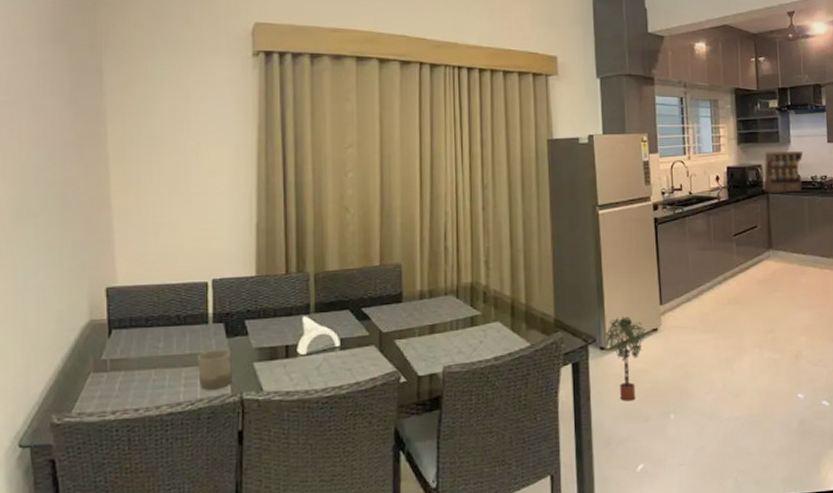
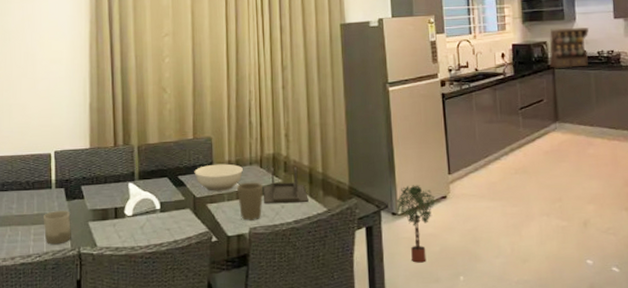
bowl: none [380,294,437,326] -> present [194,163,243,192]
cup: none [430,314,459,358] -> present [237,182,263,221]
napkin holder: none [459,296,510,338] -> present [262,166,309,203]

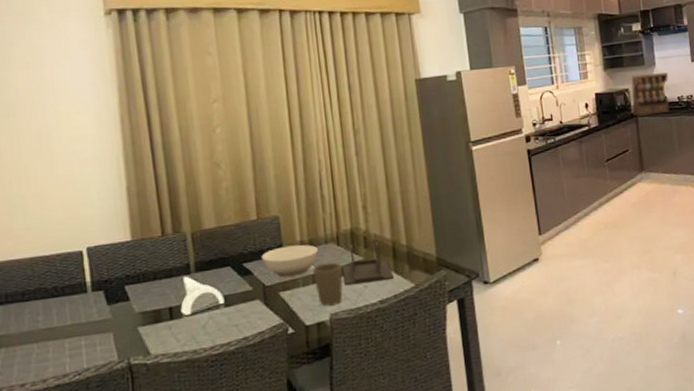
cup: present [43,211,71,245] -> none [79,317,118,359]
potted tree: present [395,185,436,263] -> none [486,249,528,332]

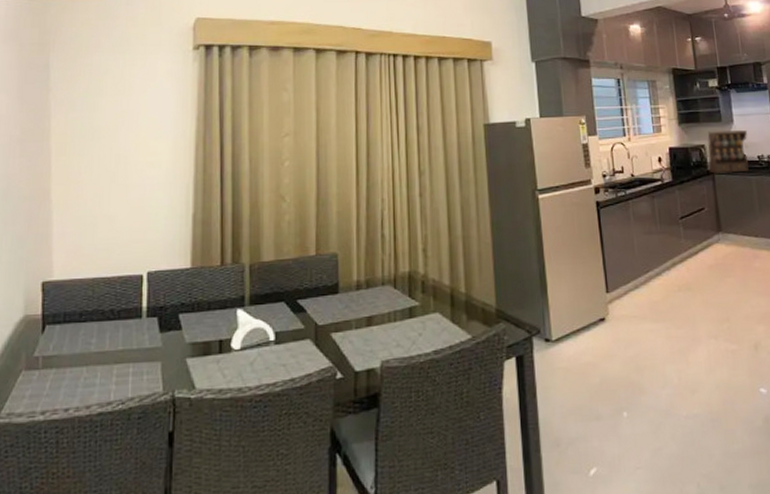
bowl: present [261,244,318,278] -> none [316,284,374,318]
cup: present [313,262,343,306] -> none [367,305,397,352]
napkin holder: present [341,240,394,285] -> none [397,286,450,331]

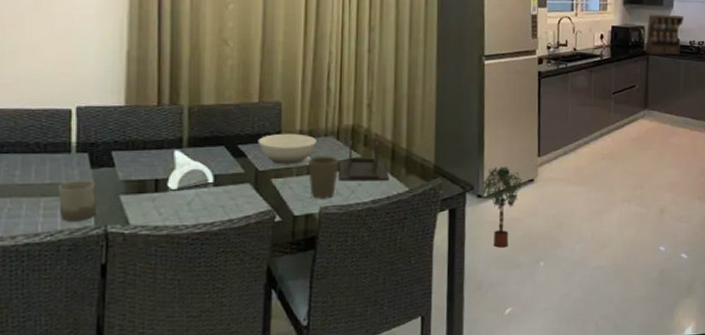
cup: none [129,345,164,388] -> present [57,181,96,222]
bowl: none [316,284,374,318] -> present [258,133,316,165]
cup: none [367,305,397,352] -> present [308,155,338,199]
napkin holder: none [397,286,450,331] -> present [338,140,389,180]
potted tree: none [548,306,593,398] -> present [482,166,523,248]

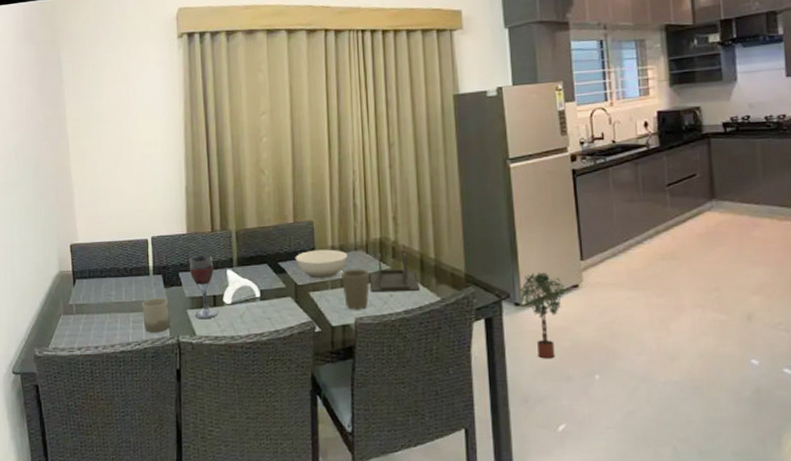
cup: none [125,132,160,207] -> present [189,255,219,320]
spice rack: present [644,14,685,56] -> none [703,89,754,138]

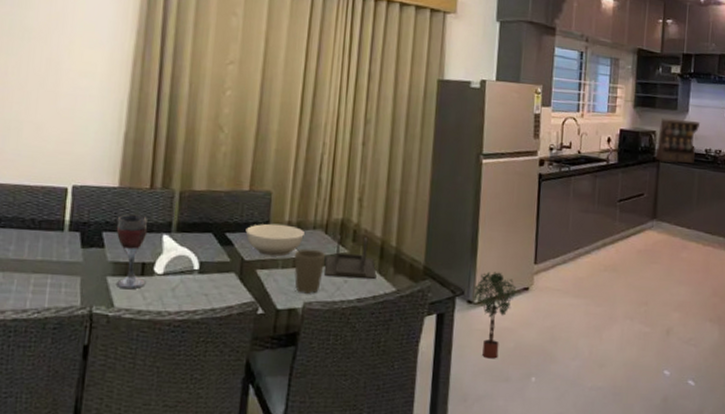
cup: present [141,298,170,333] -> none [47,259,85,300]
spice rack: none [703,89,754,138] -> present [655,118,701,164]

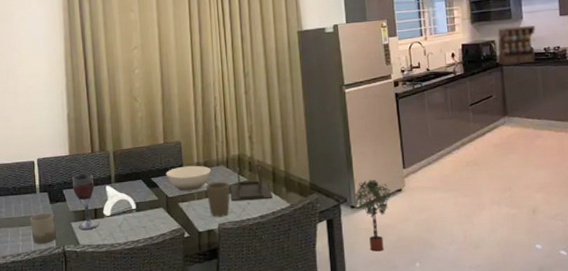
cup: none [47,259,85,300] -> present [29,213,56,244]

